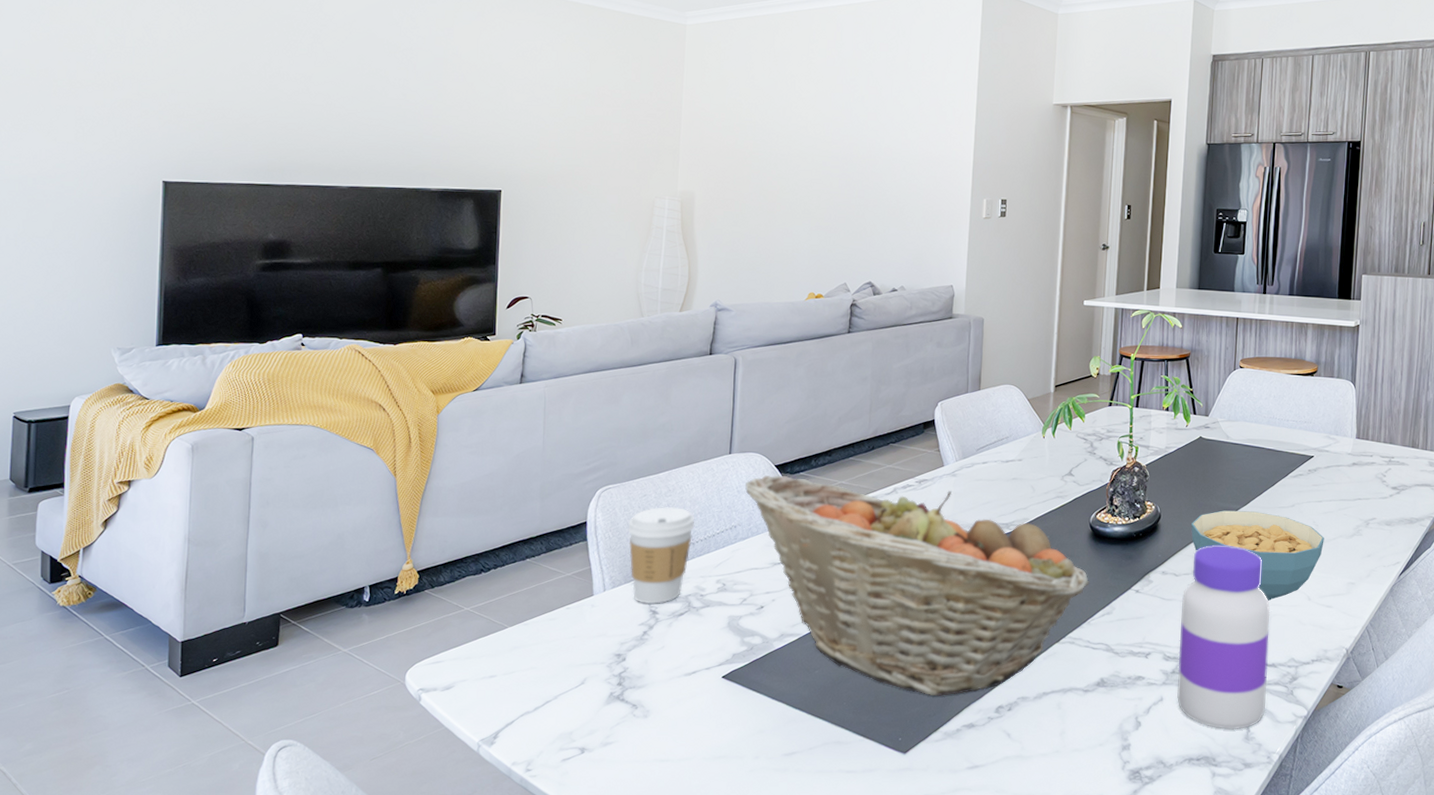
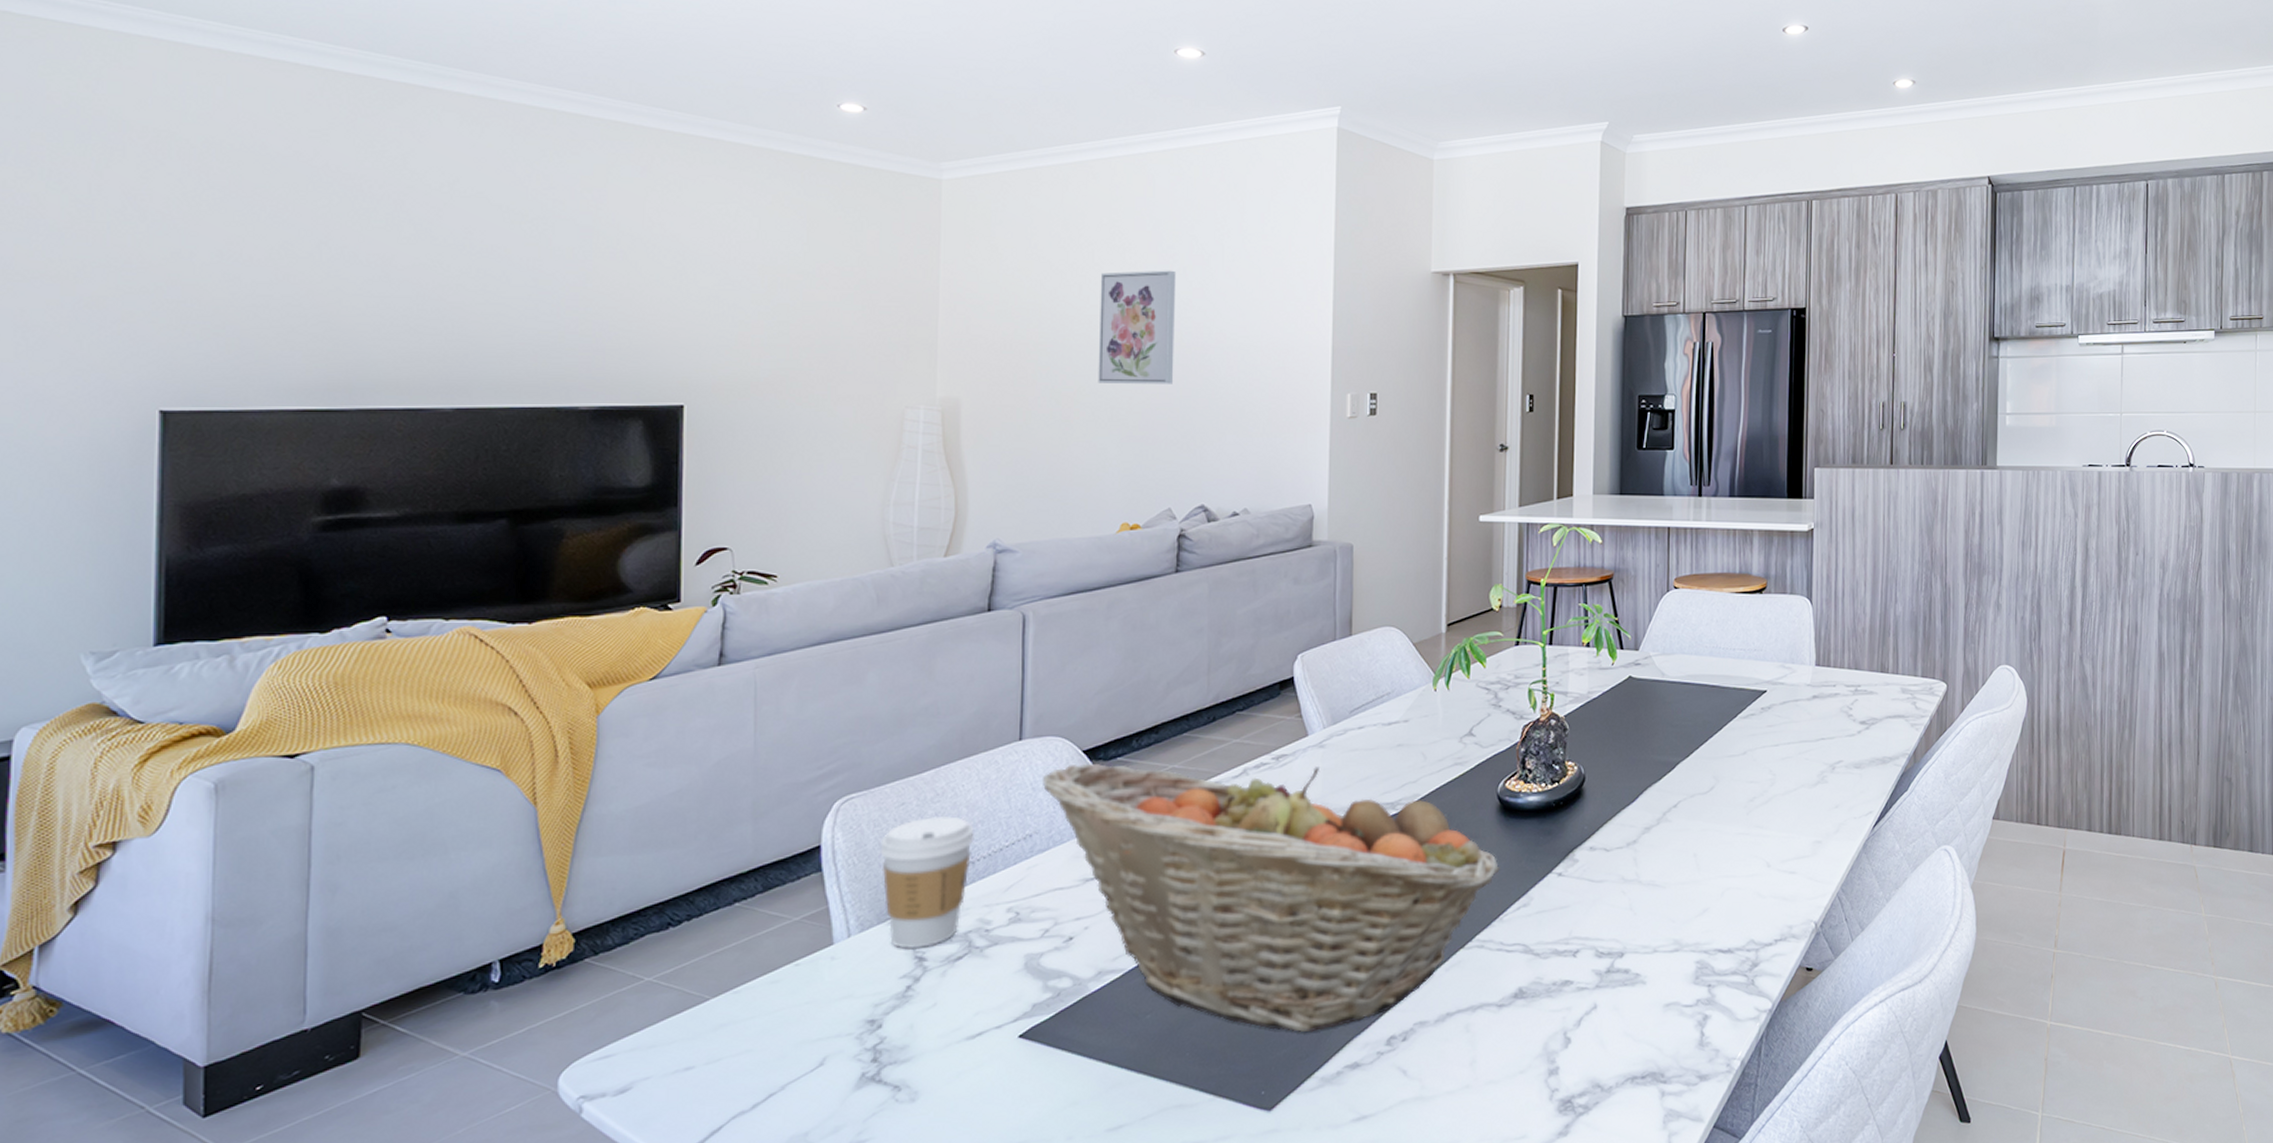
wall art: none [795,98,857,187] -> present [1098,270,1177,384]
jar: present [1177,545,1270,730] -> none [1613,808,1723,1036]
cereal bowl: present [1191,510,1324,601] -> none [1622,763,1783,872]

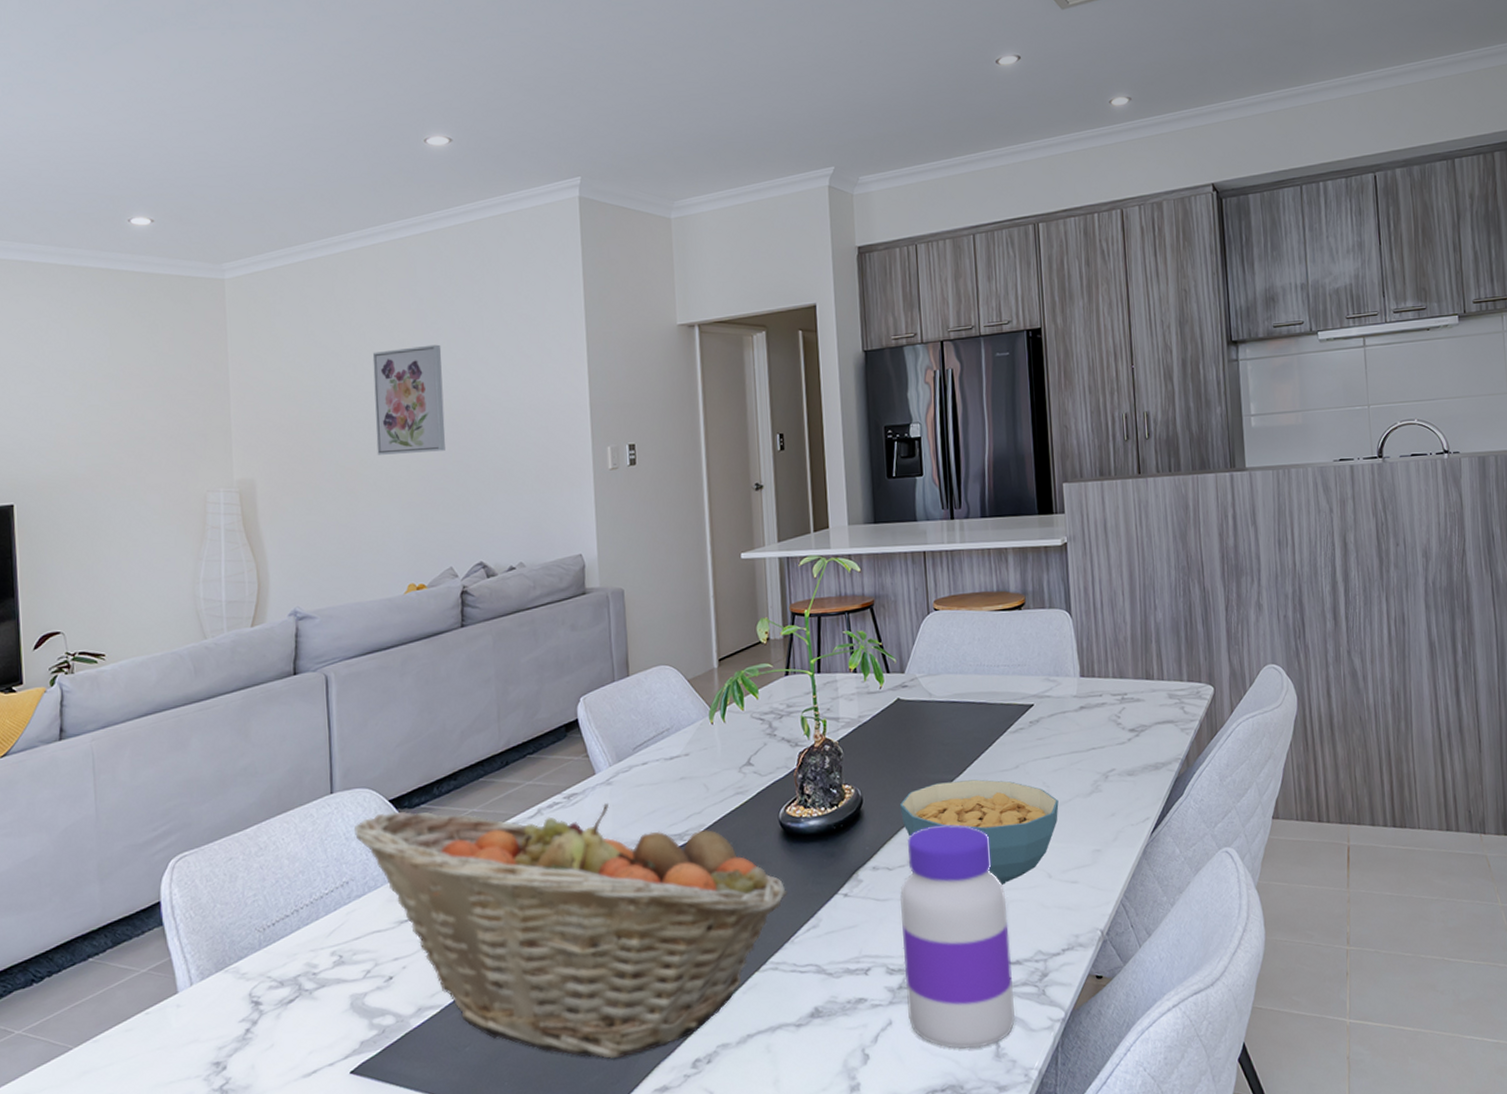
coffee cup: present [880,815,974,949] -> none [213,868,297,994]
jar: none [1613,808,1723,1036] -> present [900,825,1015,1049]
cereal bowl: none [1622,763,1783,872] -> present [899,779,1059,885]

